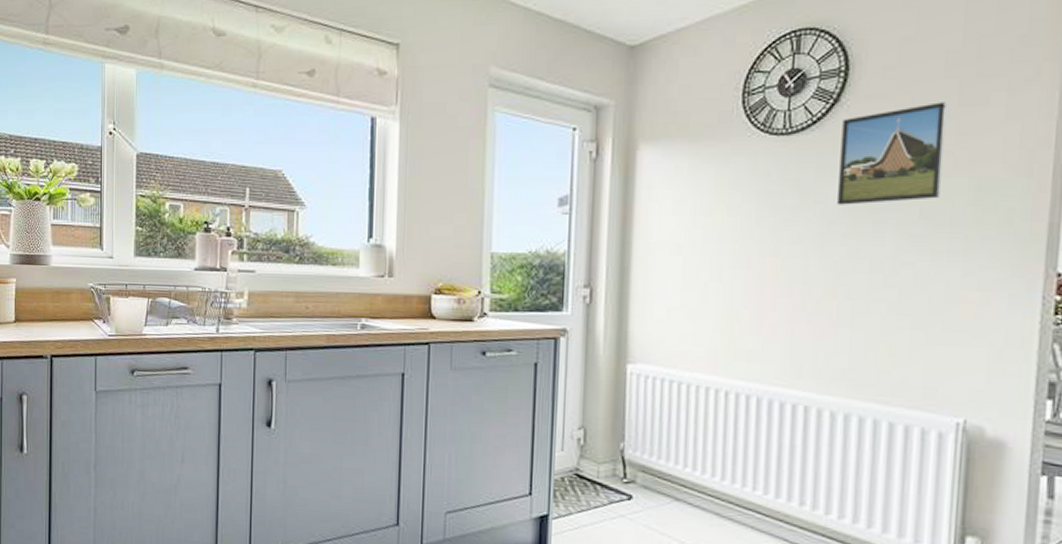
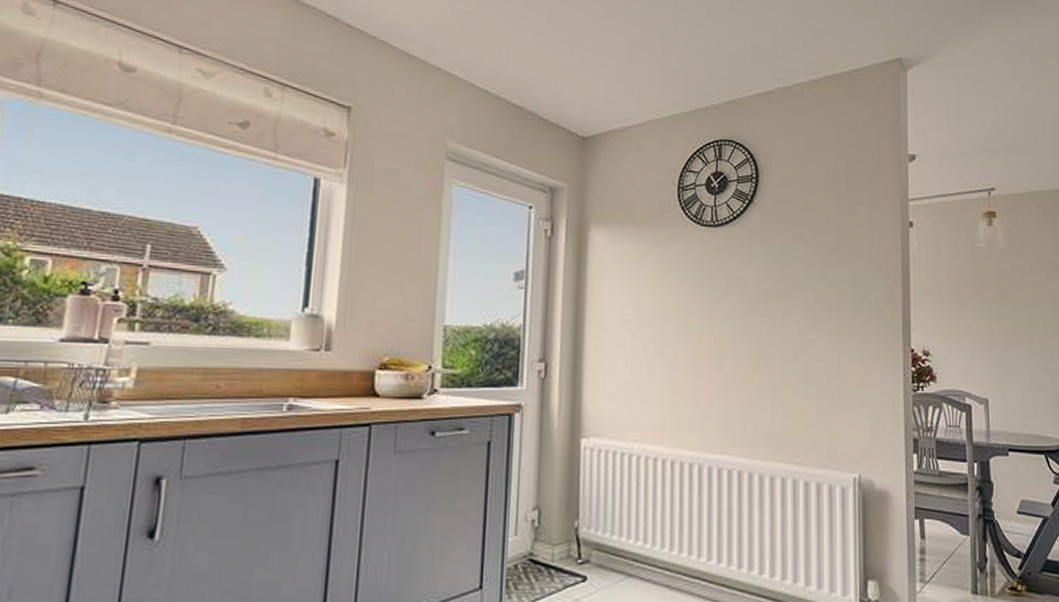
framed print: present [837,102,948,205] -> none [756,209,830,290]

